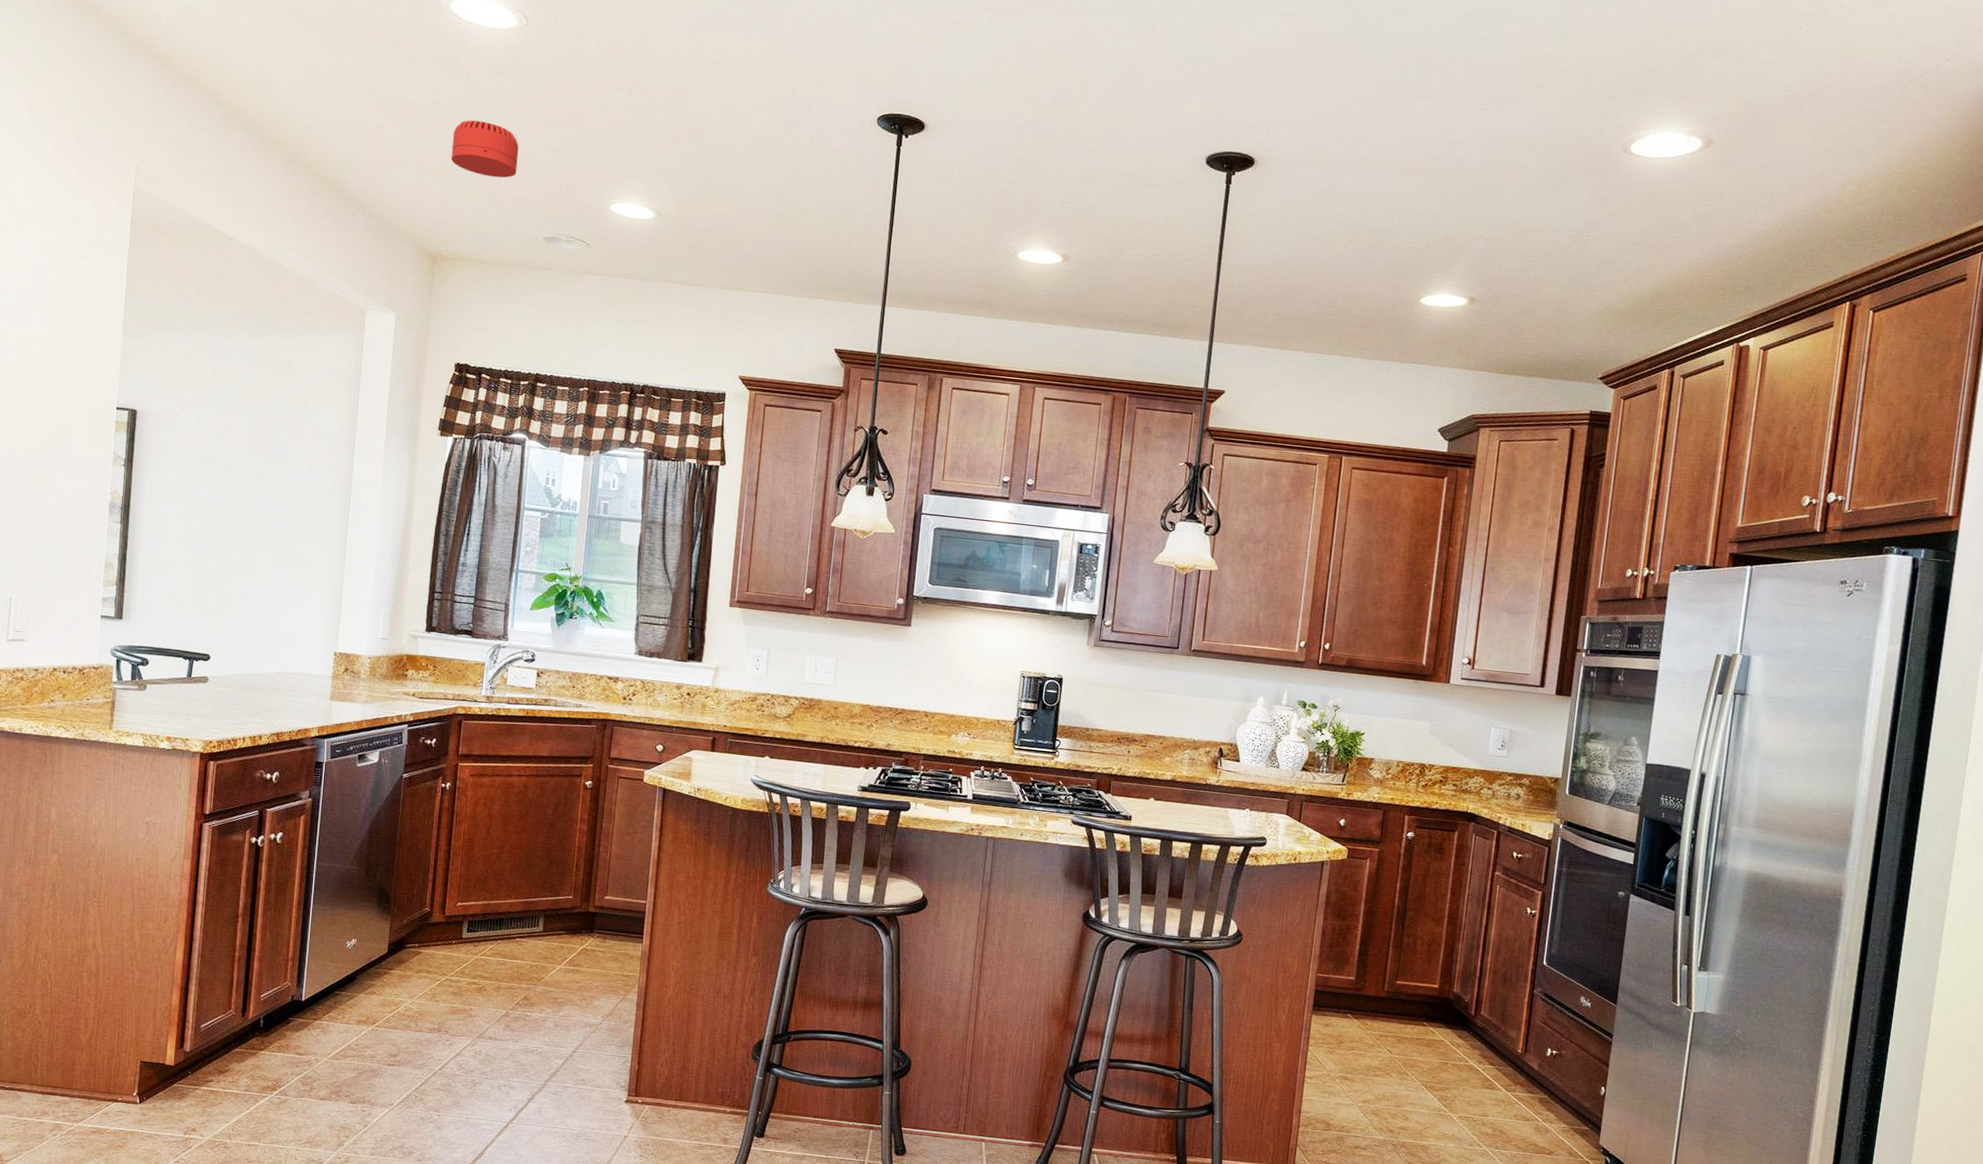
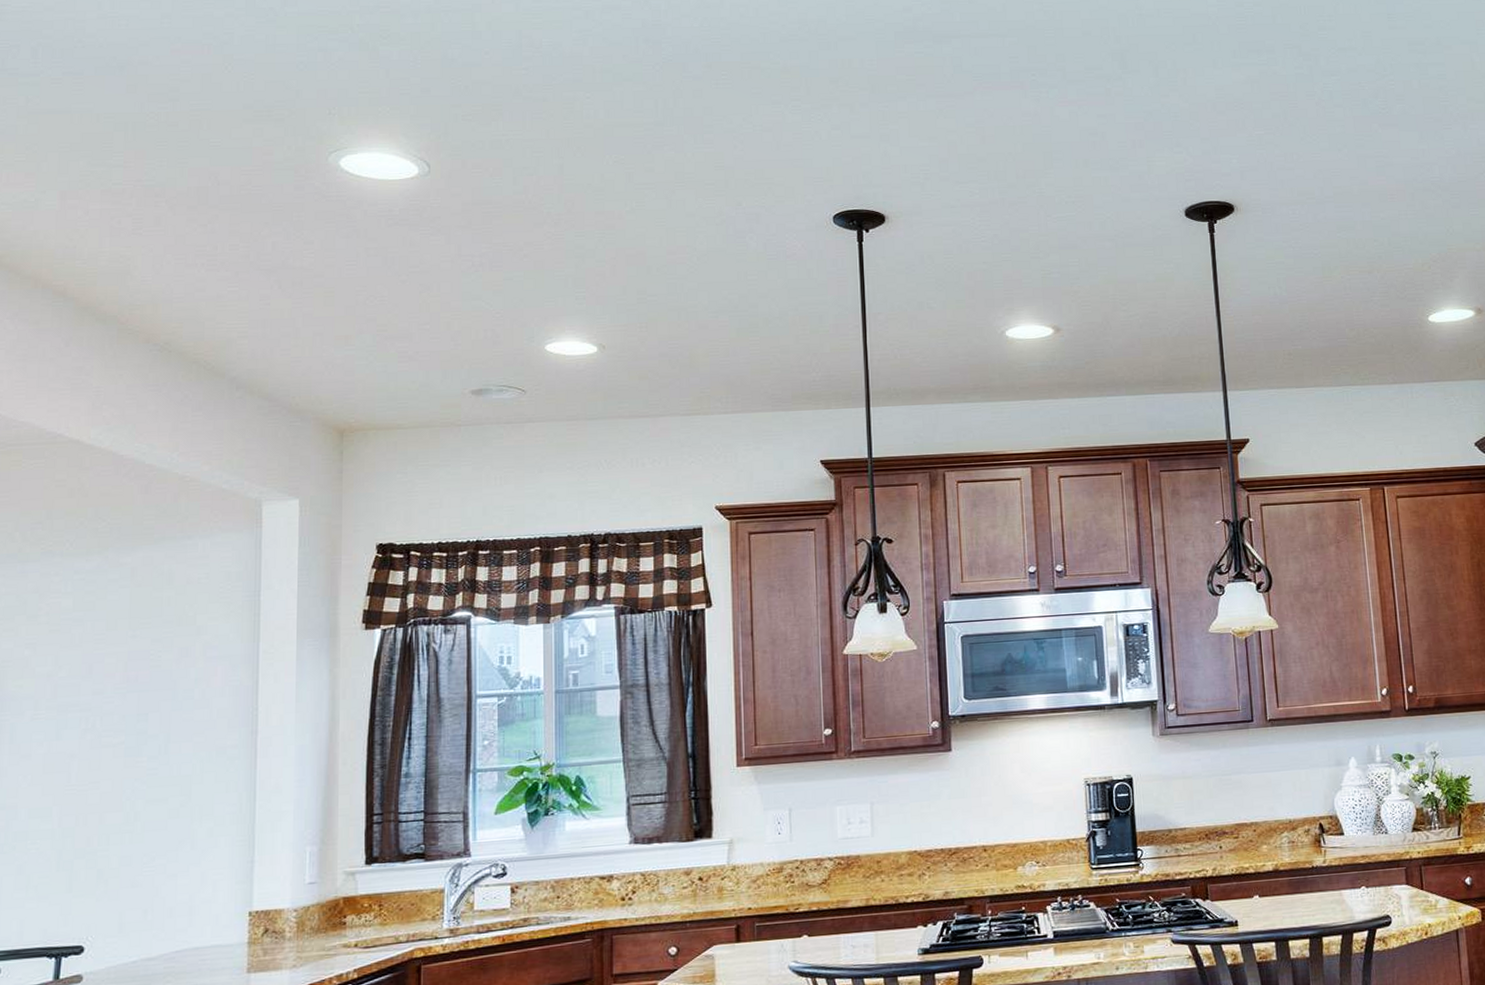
smoke detector: present [451,120,519,178] -> none [353,277,432,335]

